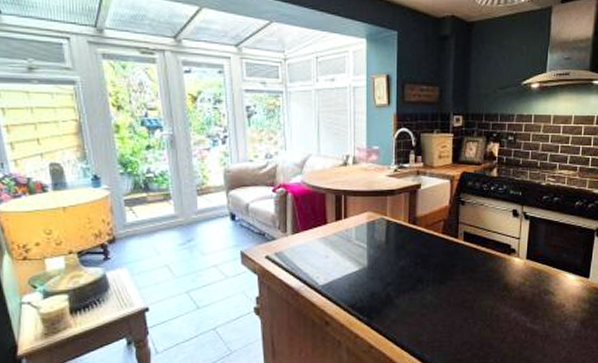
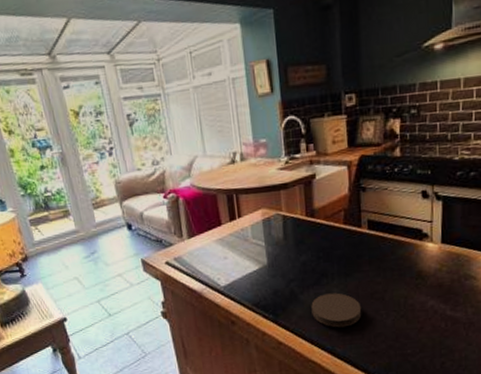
coaster: none [405,299,452,334] -> present [311,292,362,328]

